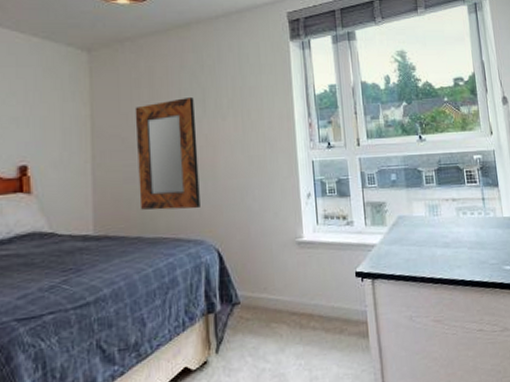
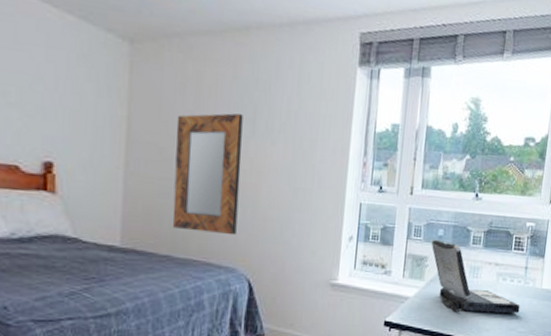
laptop: none [386,185,487,252] -> present [431,240,520,314]

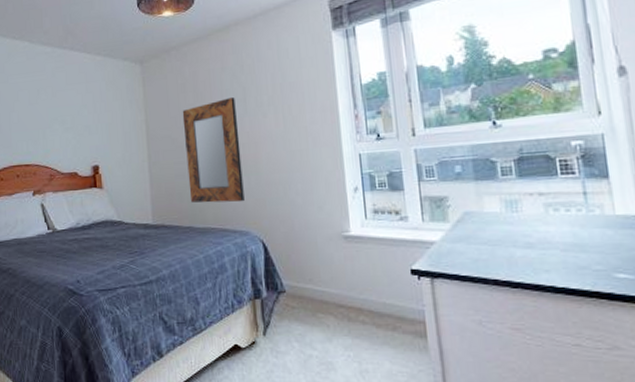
laptop: present [431,240,520,314] -> none [448,177,589,252]

